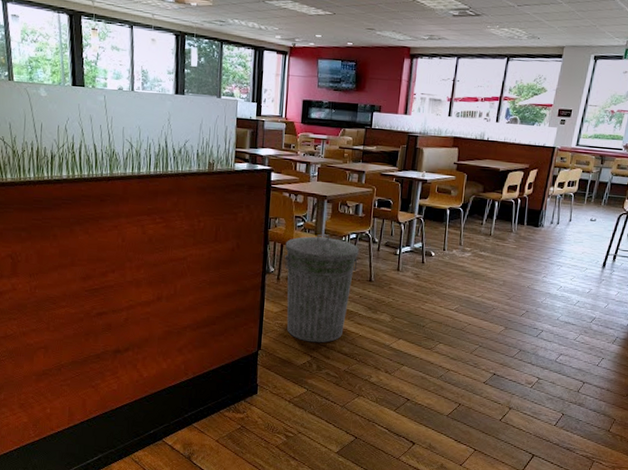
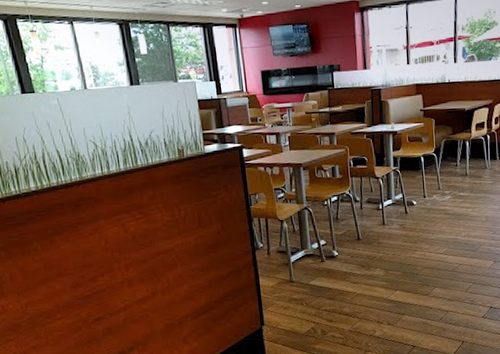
trash can: present [284,234,359,343] -> none [269,201,344,309]

